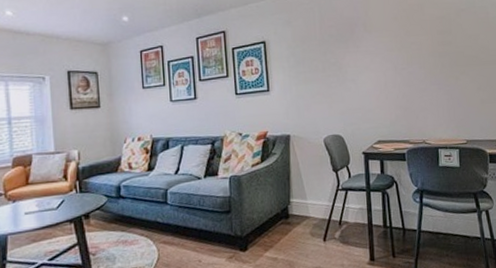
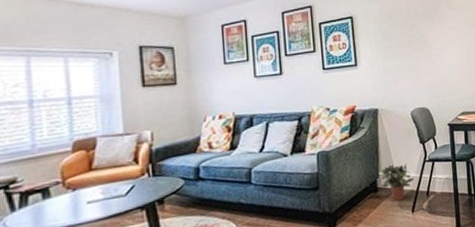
potted plant: none [291,191,327,229] -> present [379,163,415,202]

